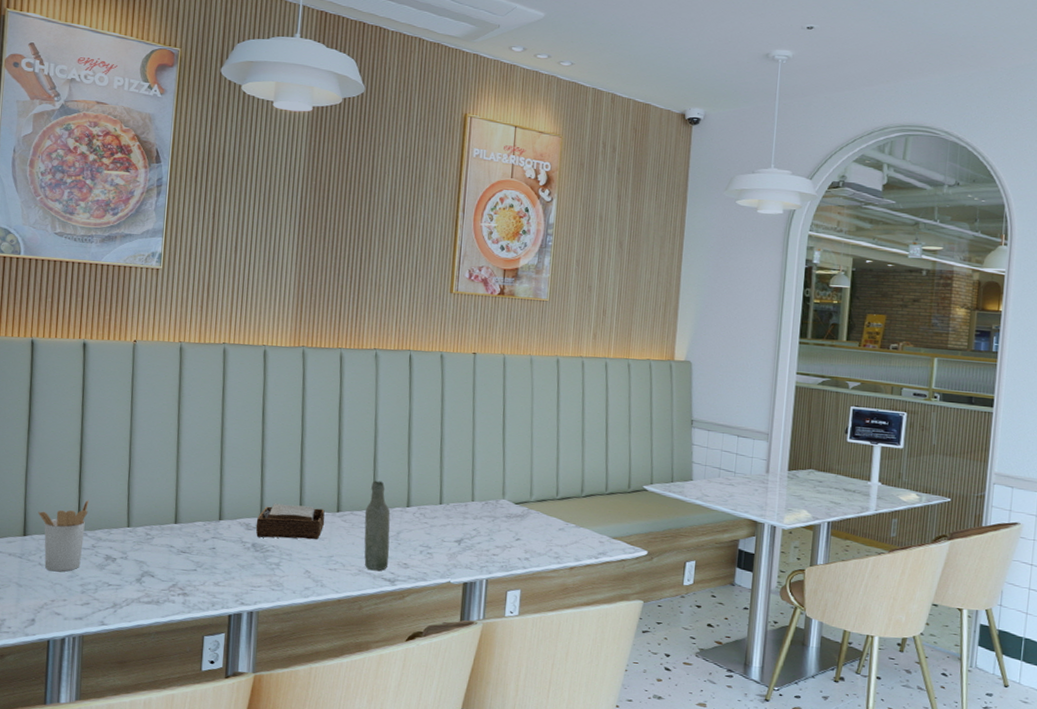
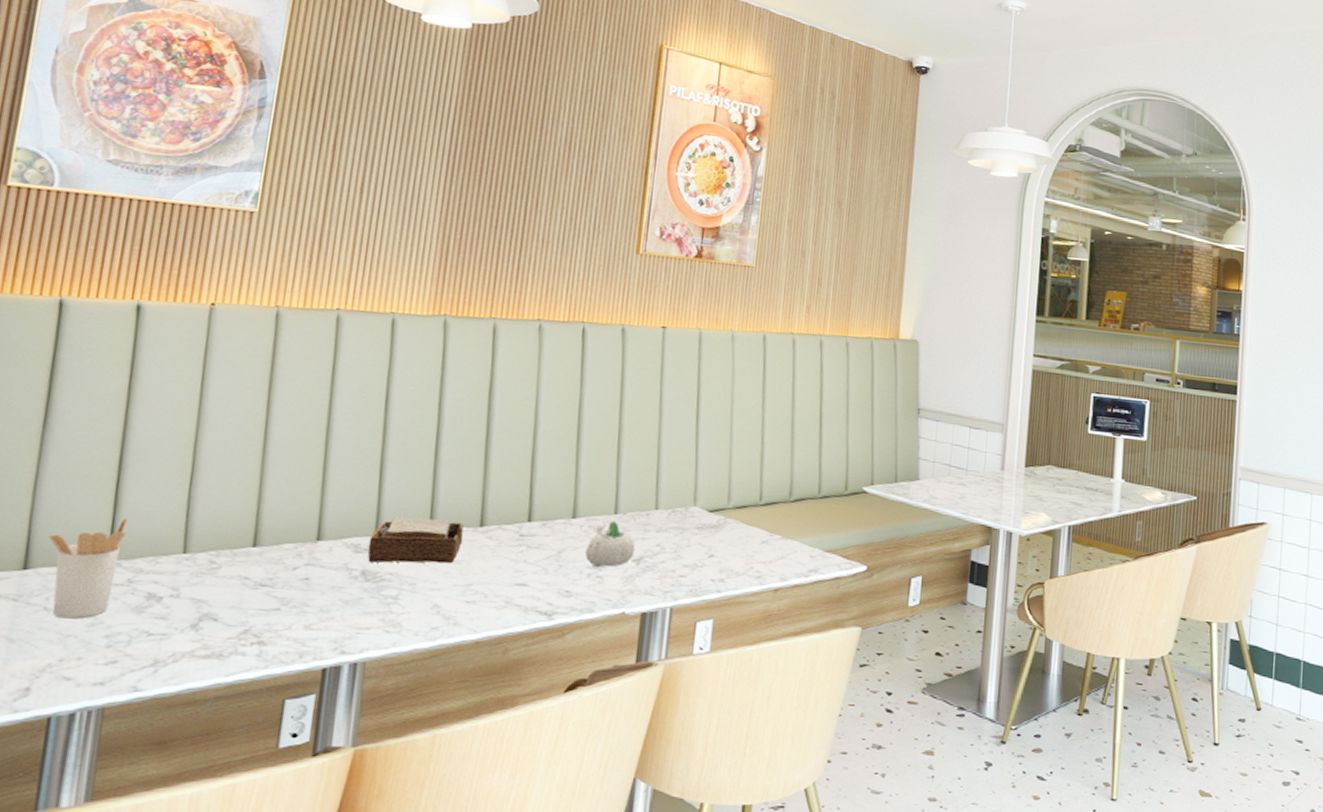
bottle: present [364,480,391,571] -> none [513,485,551,602]
succulent planter: none [417,509,457,546] -> present [584,520,636,568]

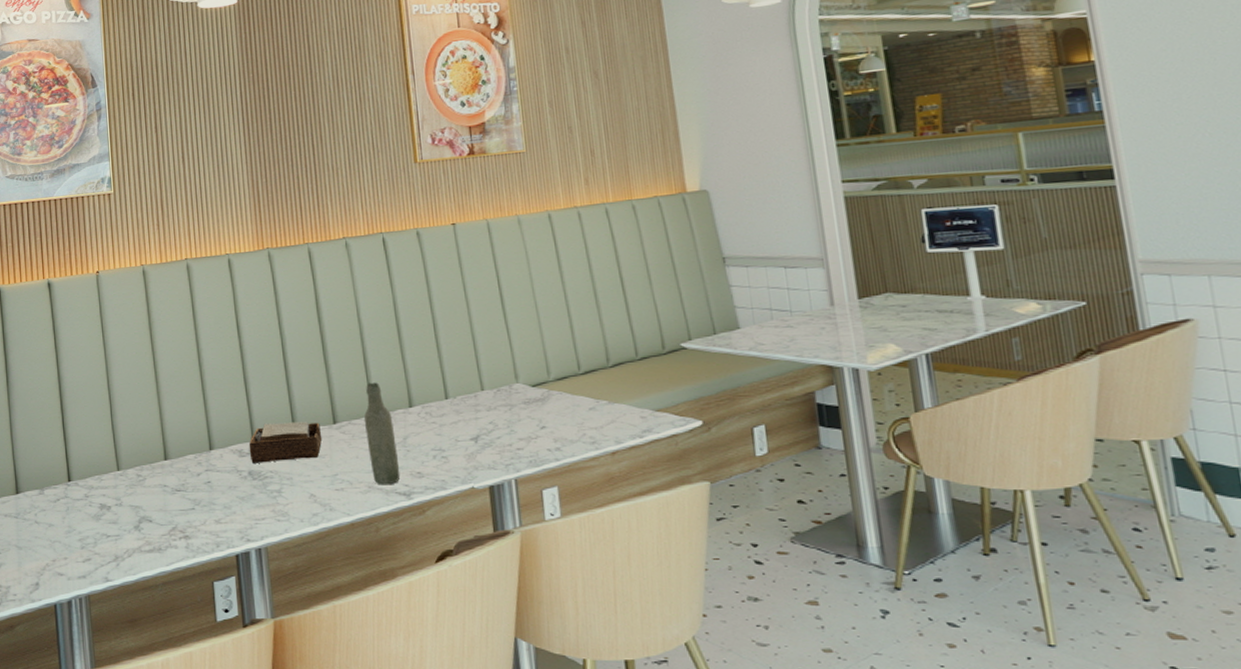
utensil holder: present [48,516,129,619] -> none [26,446,76,529]
bottle: none [513,485,551,602] -> present [363,382,401,485]
succulent planter: present [584,520,636,568] -> none [426,405,471,449]

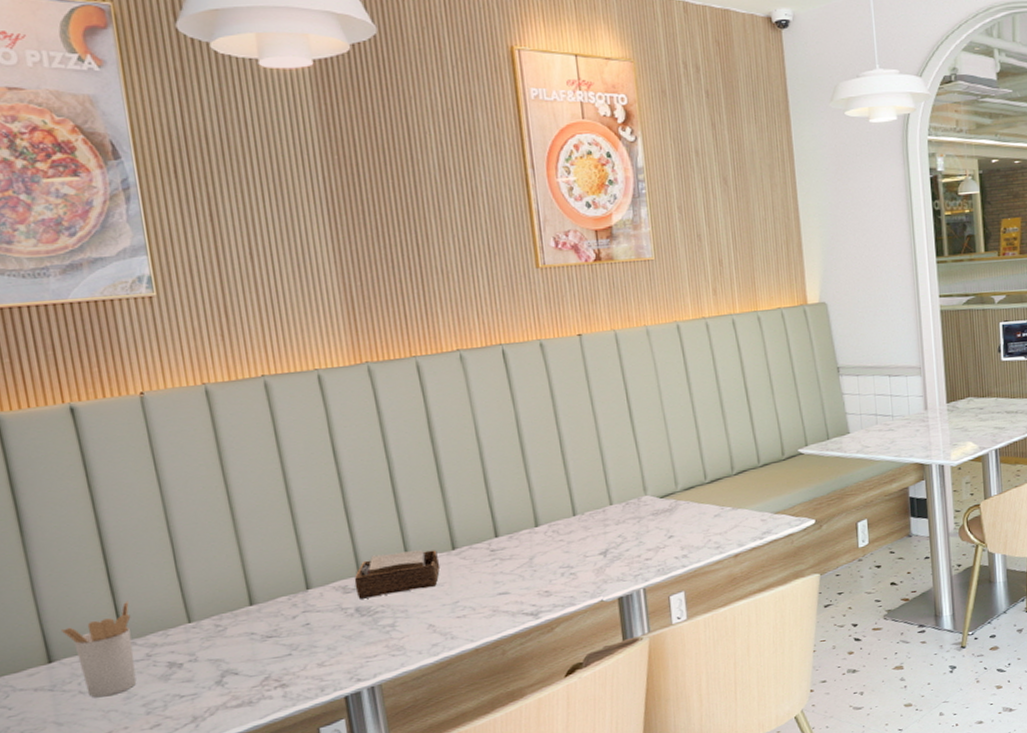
utensil holder: none [26,446,76,529] -> present [60,600,137,698]
bottle: present [363,382,401,485] -> none [485,503,527,608]

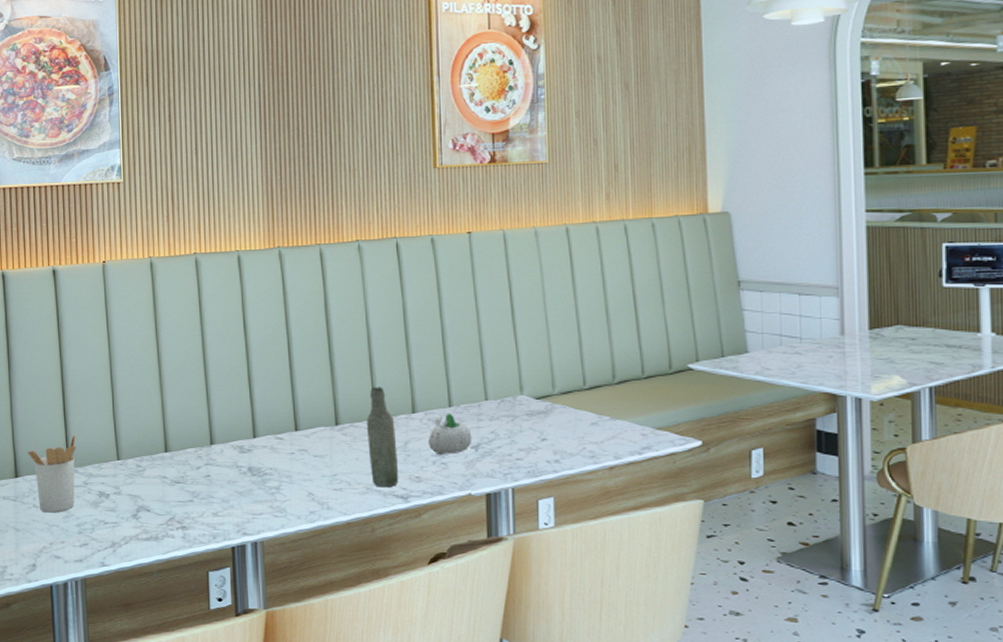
napkin holder: present [354,550,441,599] -> none [250,421,324,460]
bottle: none [485,503,527,608] -> present [366,387,399,488]
succulent planter: none [554,522,600,567] -> present [427,413,472,456]

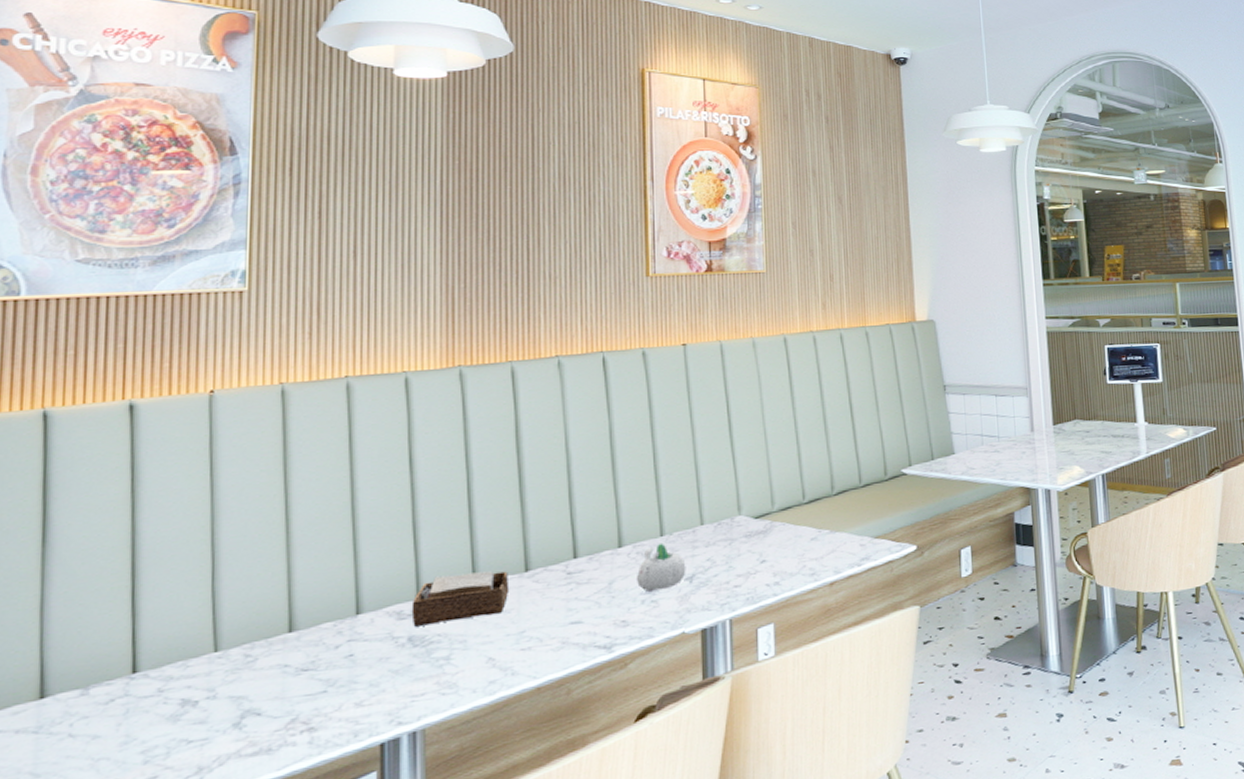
utensil holder: present [26,434,76,513] -> none [63,624,150,743]
napkin holder: none [250,421,324,460] -> present [411,571,510,627]
bottle: present [366,387,399,488] -> none [563,521,602,639]

